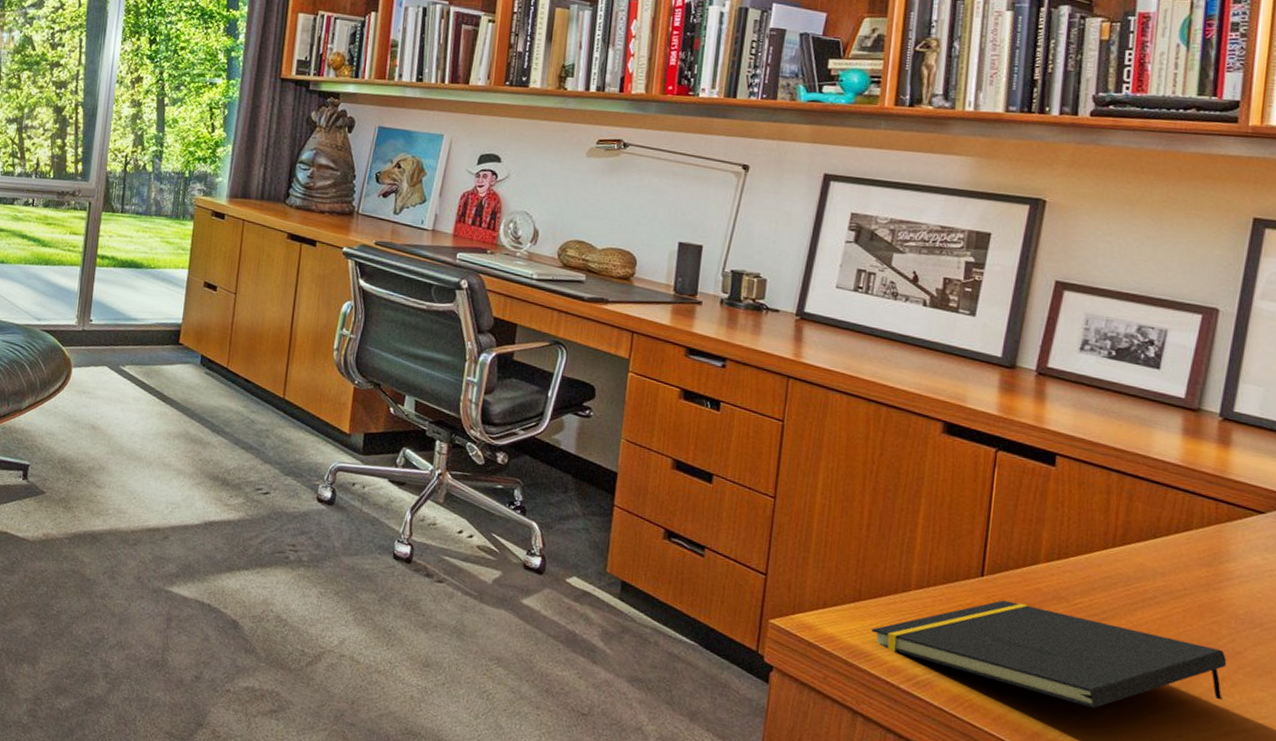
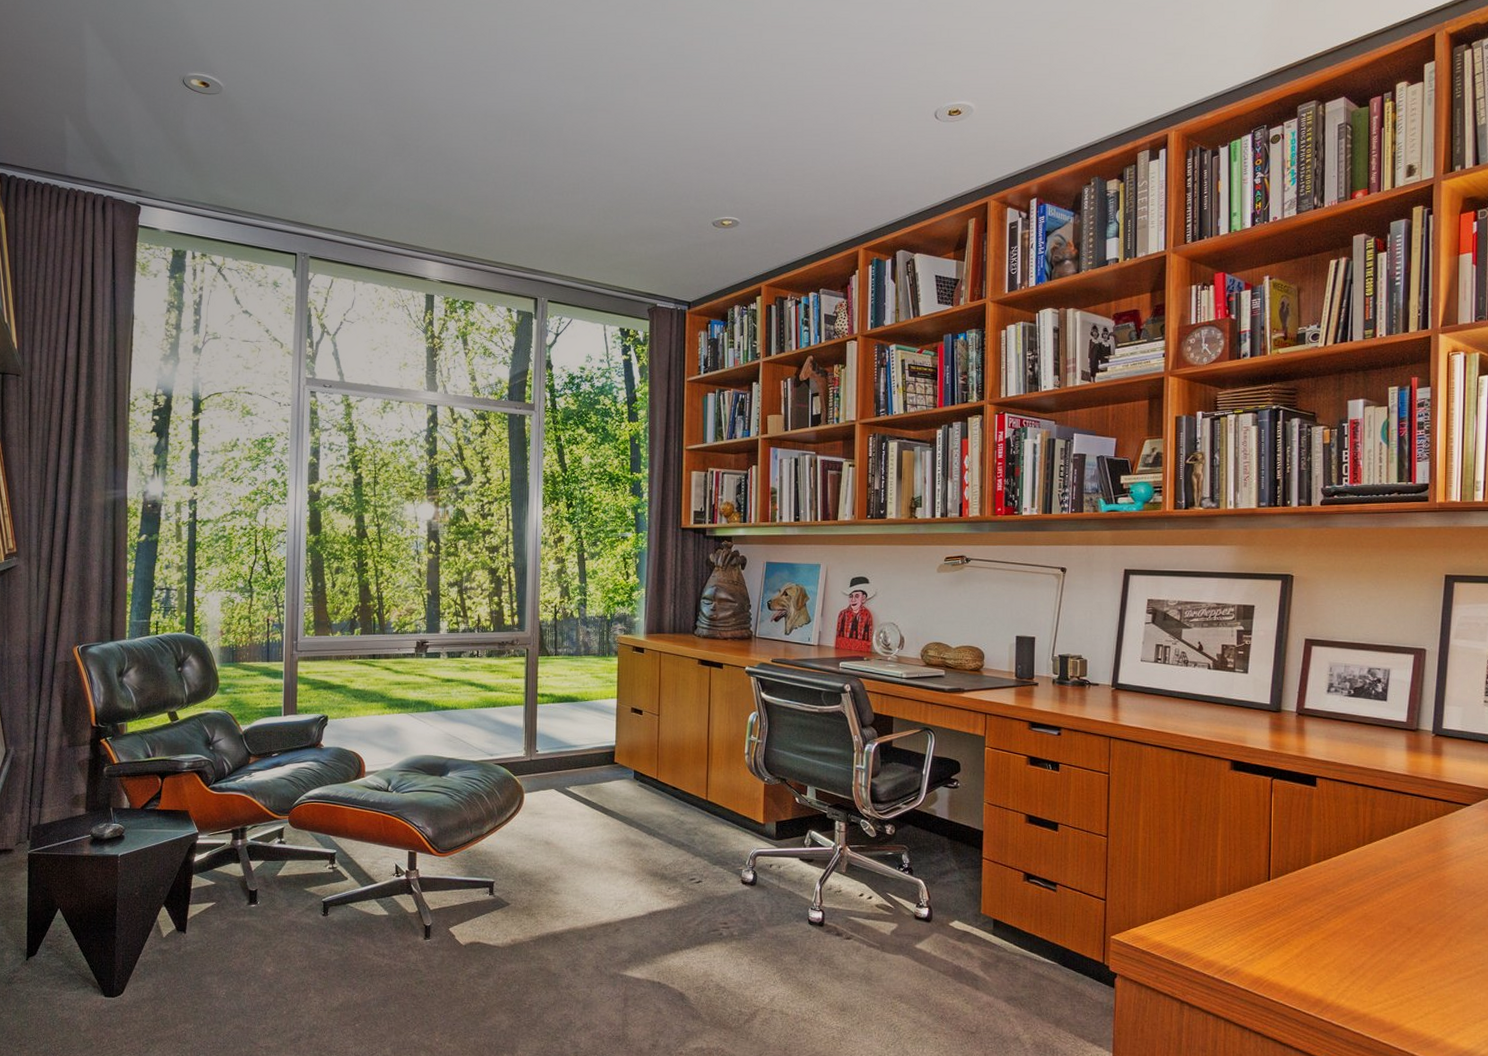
notepad: present [871,600,1227,709] -> none [1189,898,1452,974]

